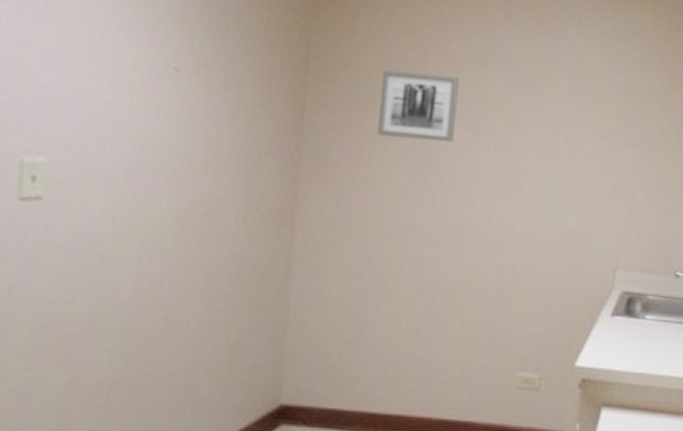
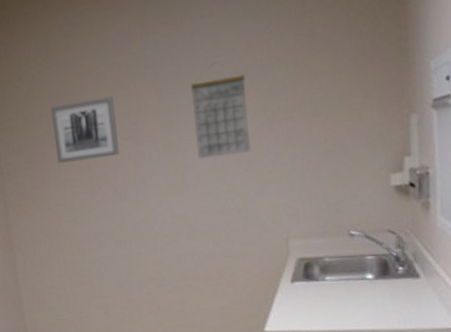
calendar: none [540,73,602,172] -> present [190,63,252,159]

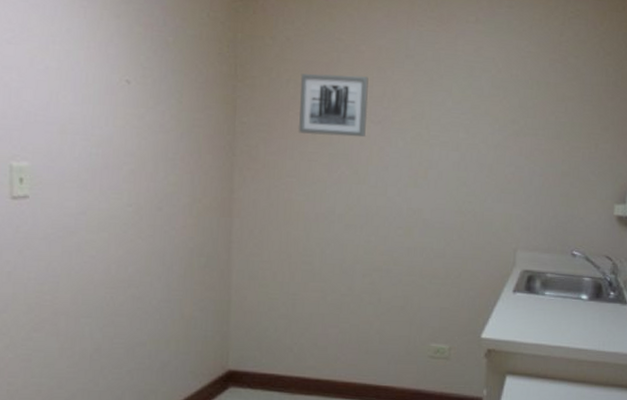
calendar: present [190,63,252,159] -> none [444,68,499,160]

